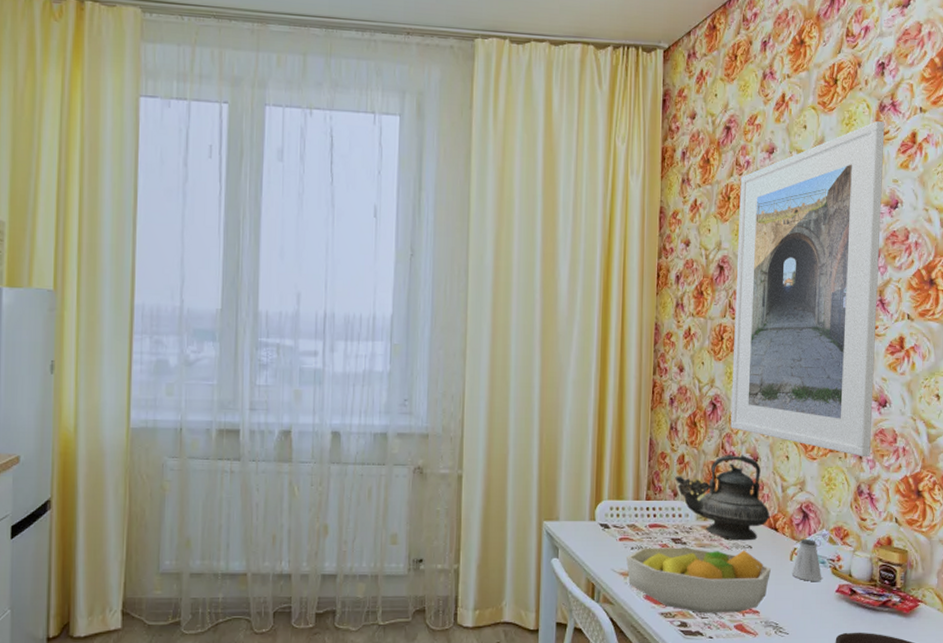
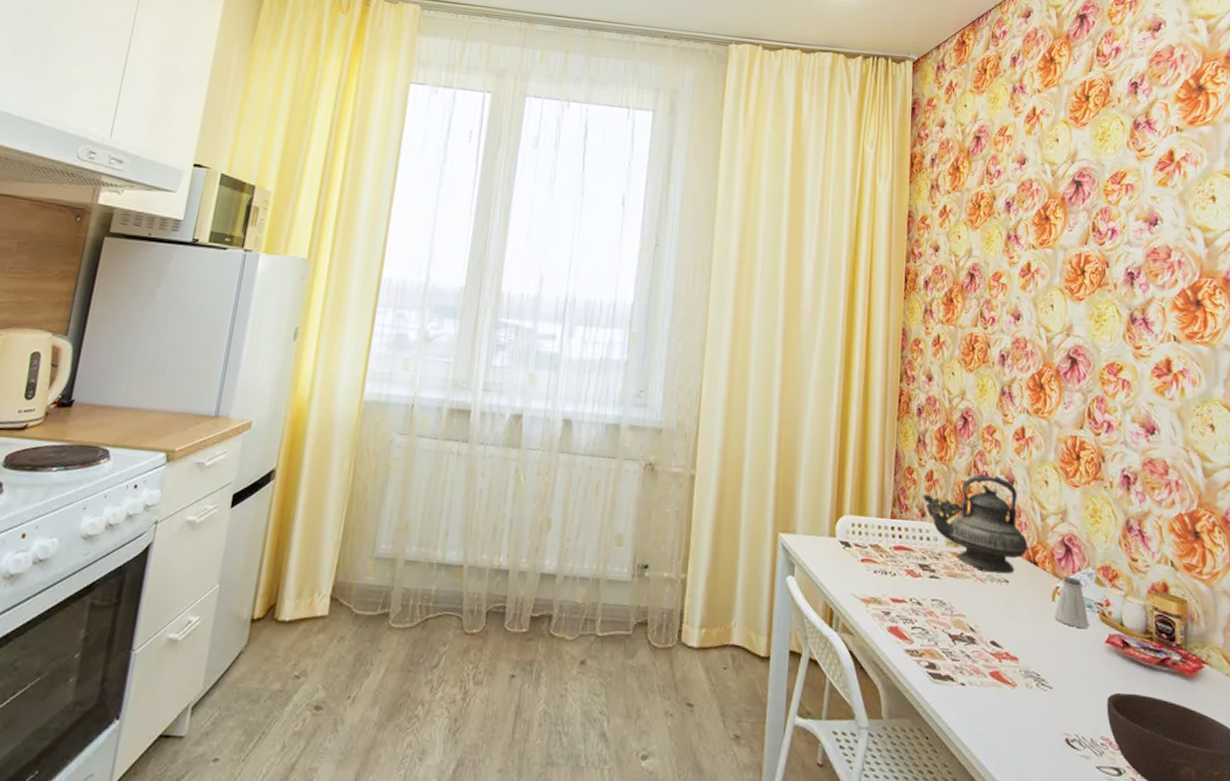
fruit bowl: present [626,547,771,614] -> none [869,572,1030,658]
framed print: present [730,121,885,457] -> none [983,138,1141,489]

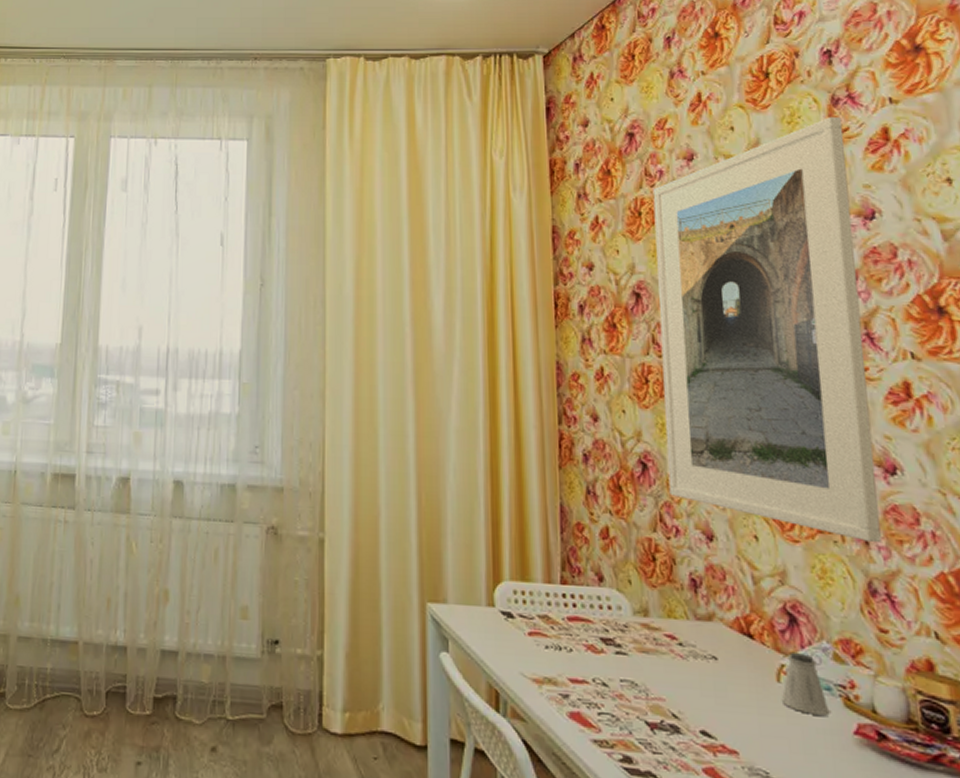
teapot: present [923,473,1028,574] -> none [598,529,739,649]
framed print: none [983,138,1141,489] -> present [652,117,882,543]

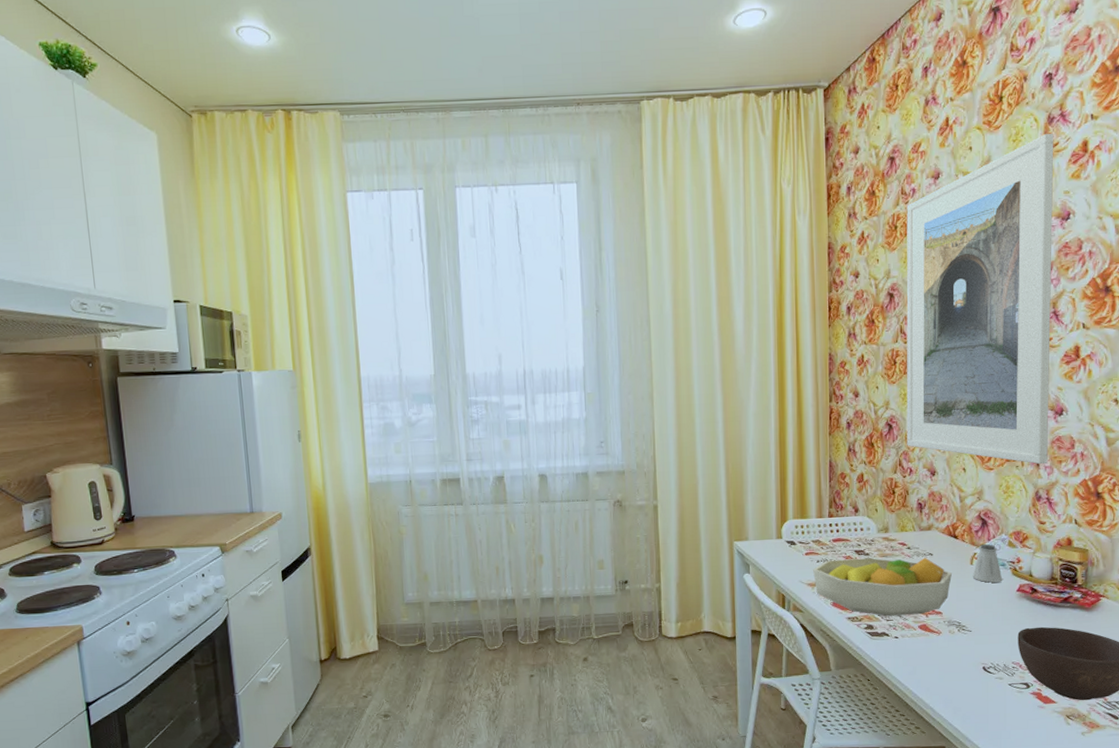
fruit bowl: none [540,647,749,751] -> present [813,557,952,617]

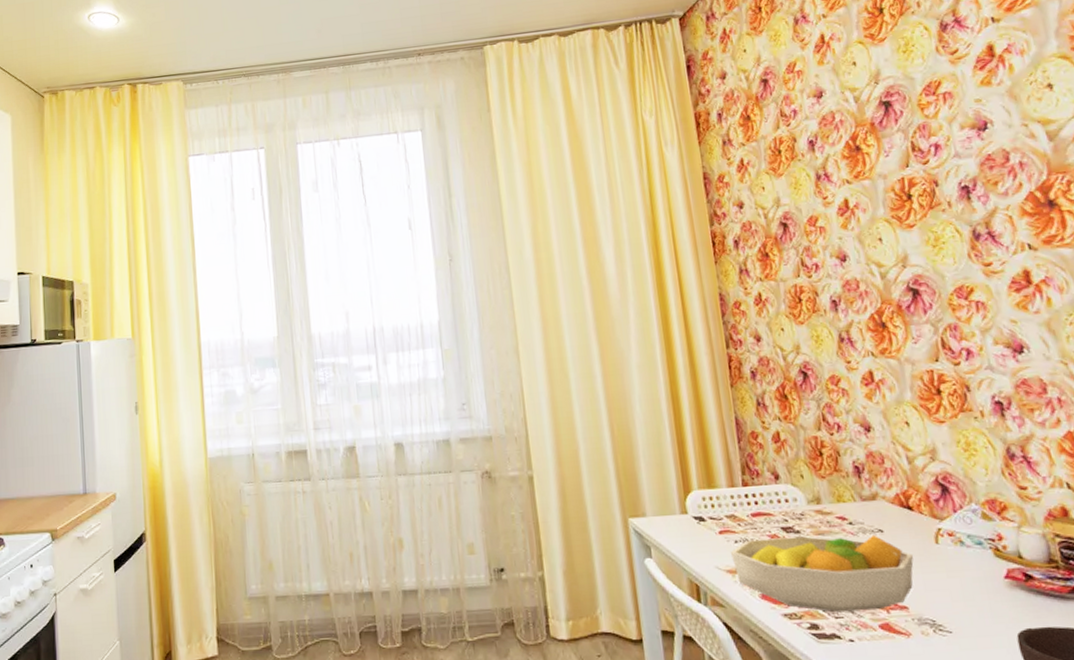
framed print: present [906,134,1054,465] -> none [789,41,1015,415]
saltshaker: present [972,543,1003,583] -> none [940,516,983,567]

